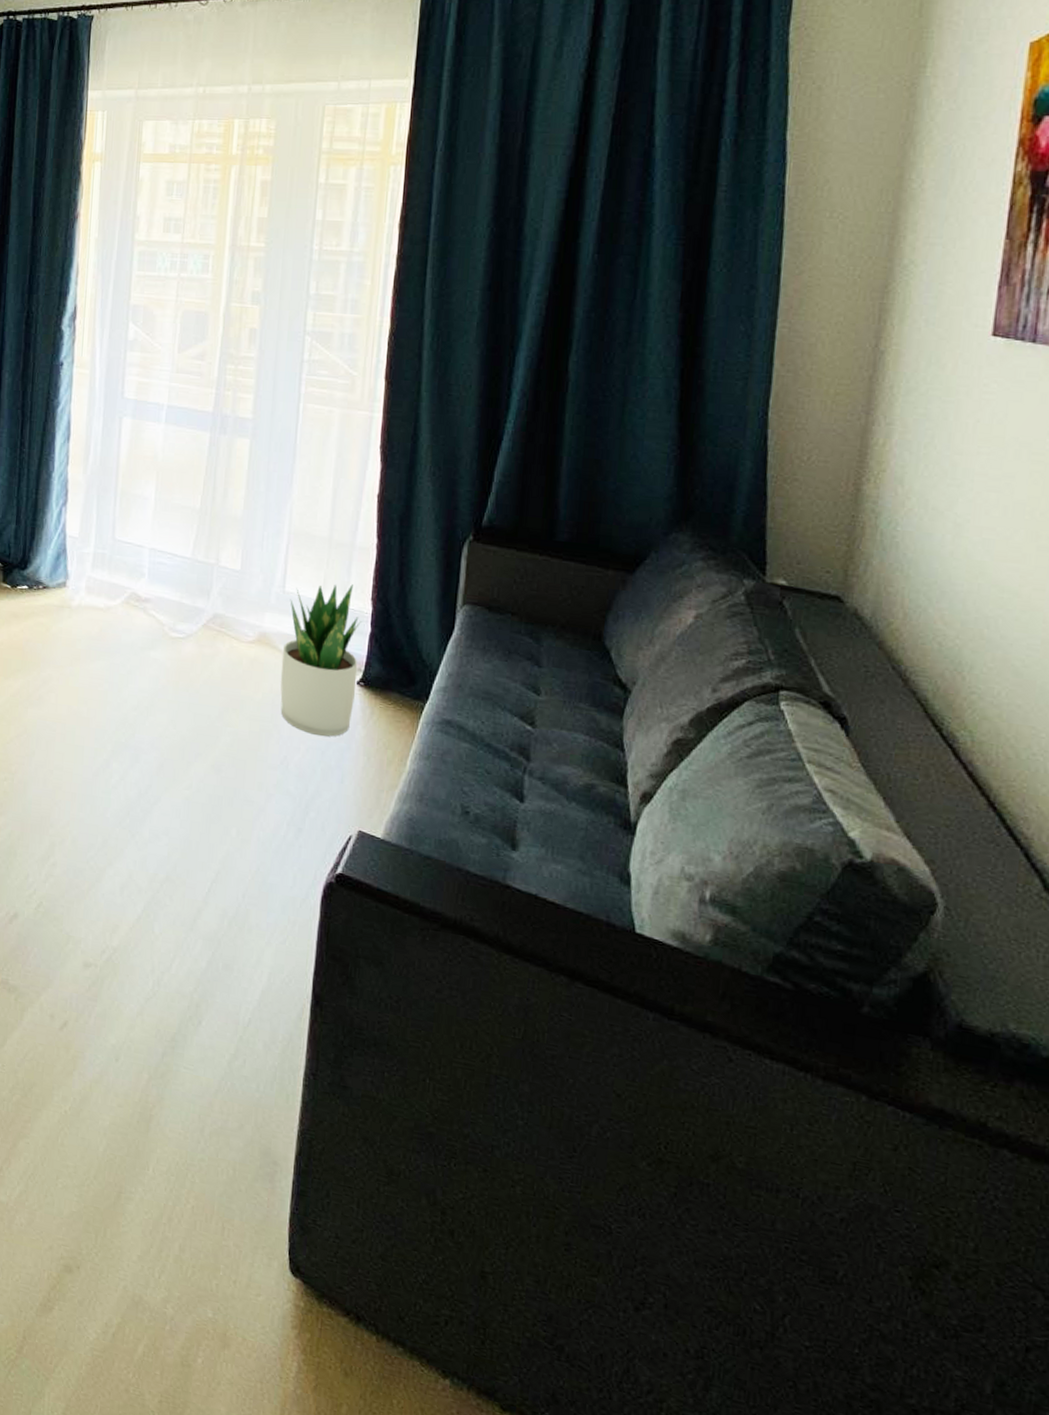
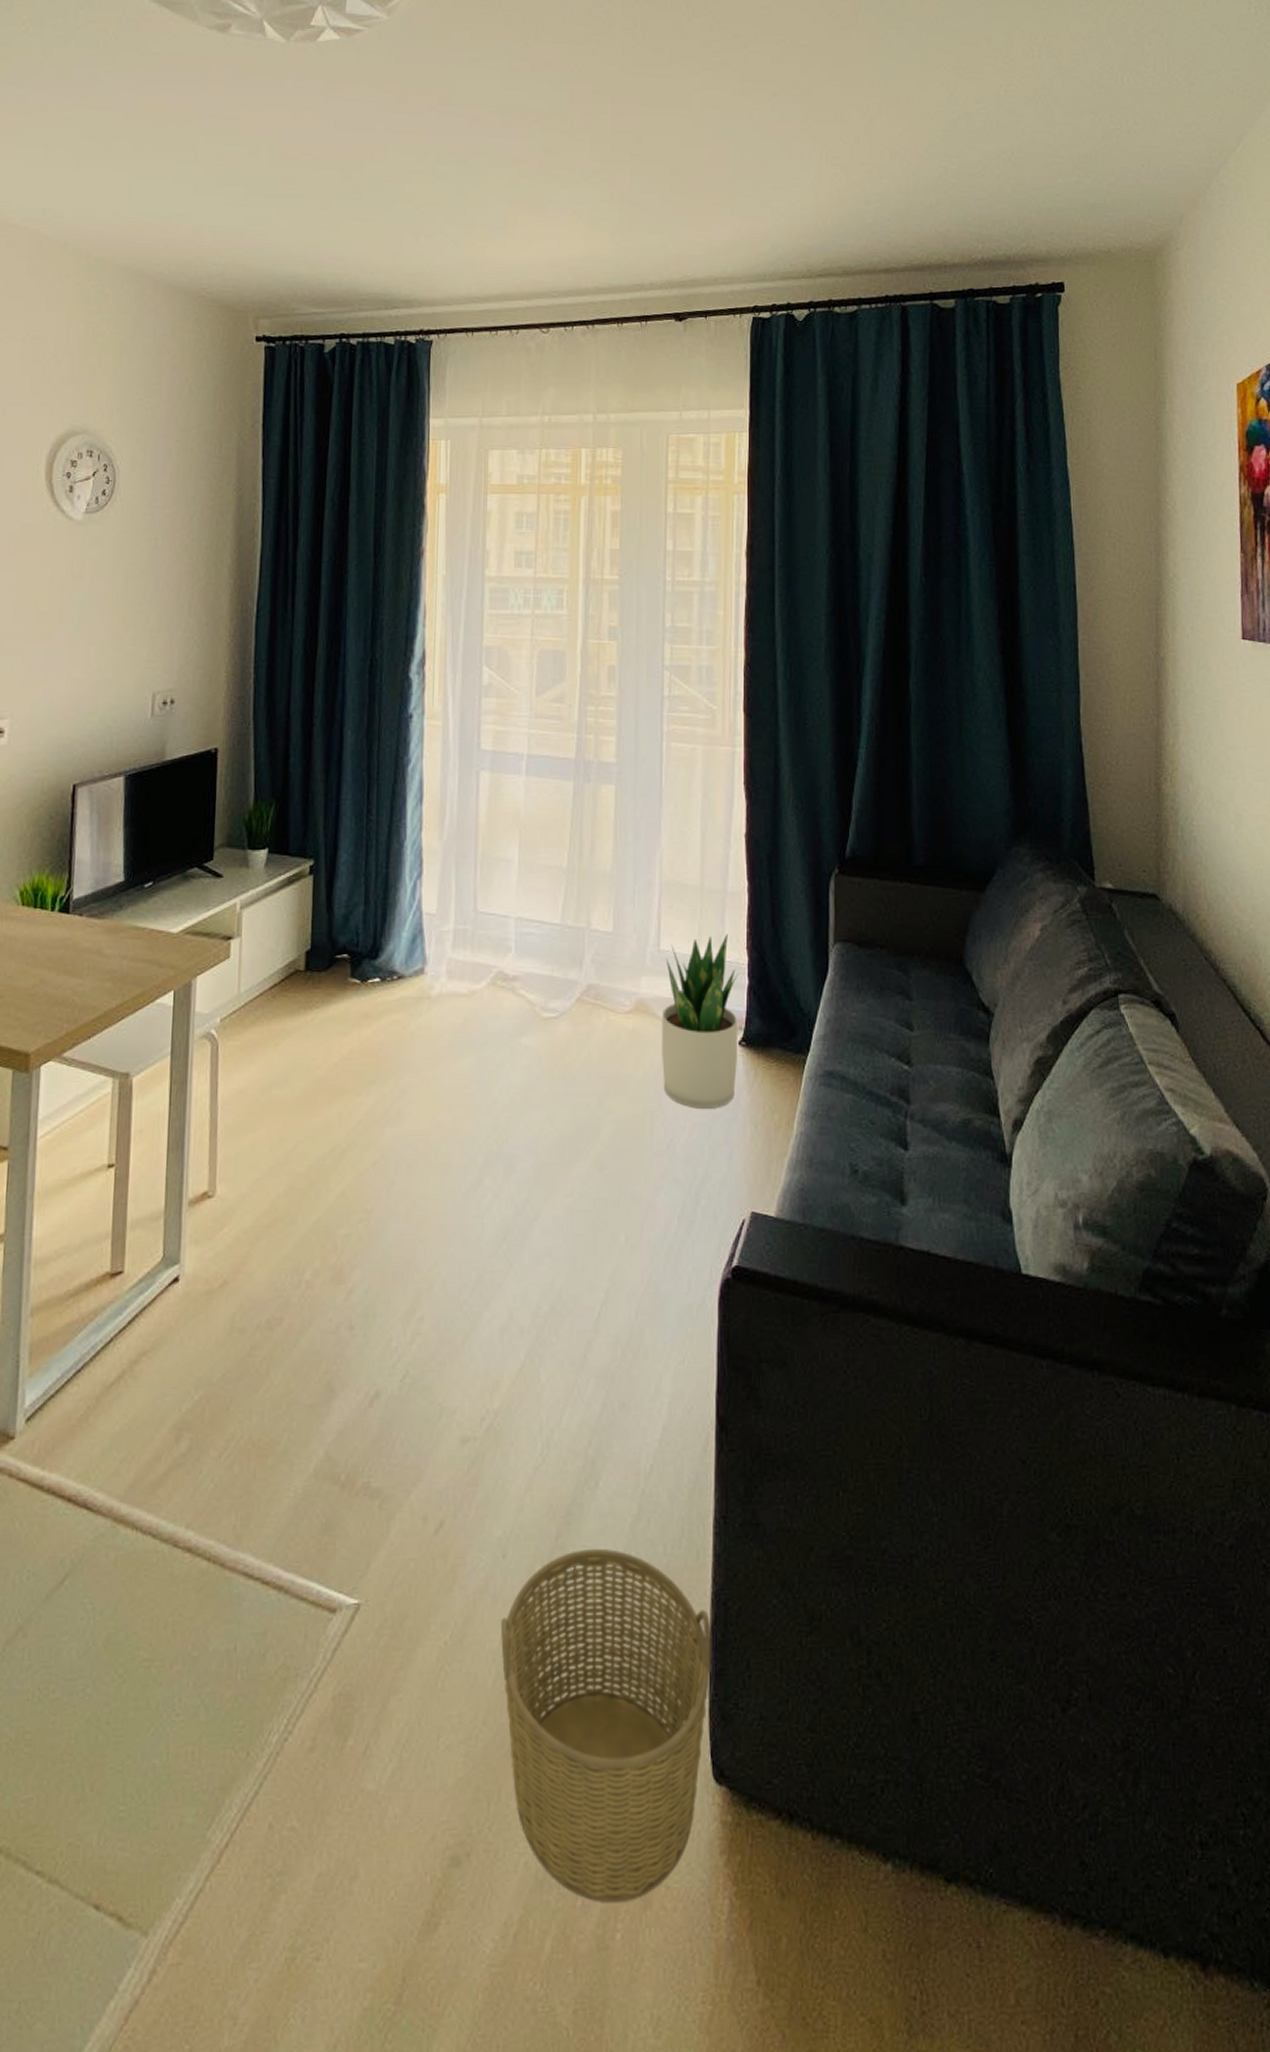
basket: none [111,1069,296,1339] -> present [501,1548,712,1904]

